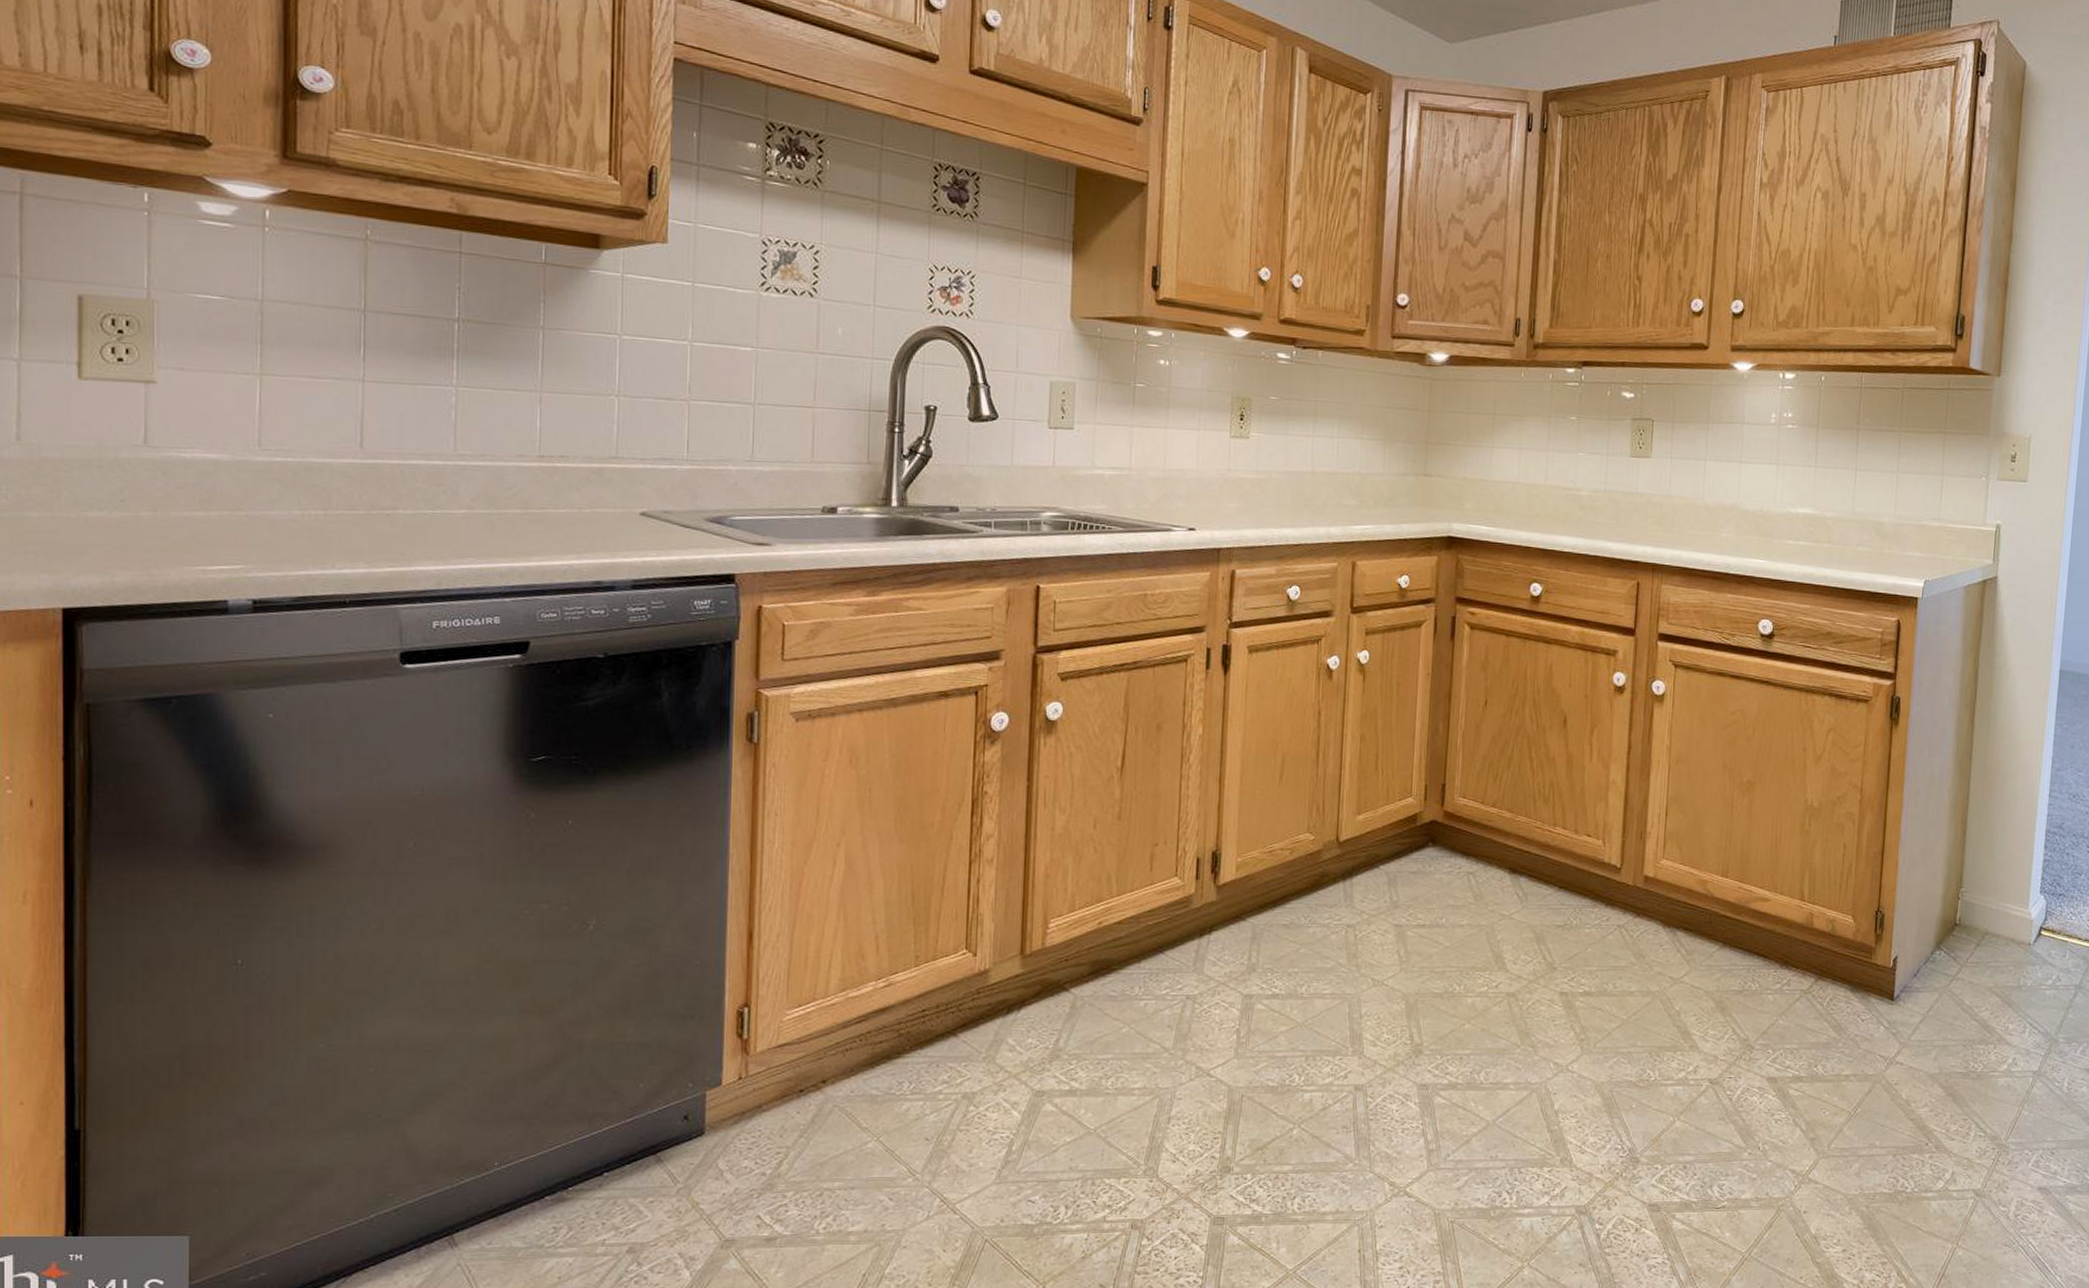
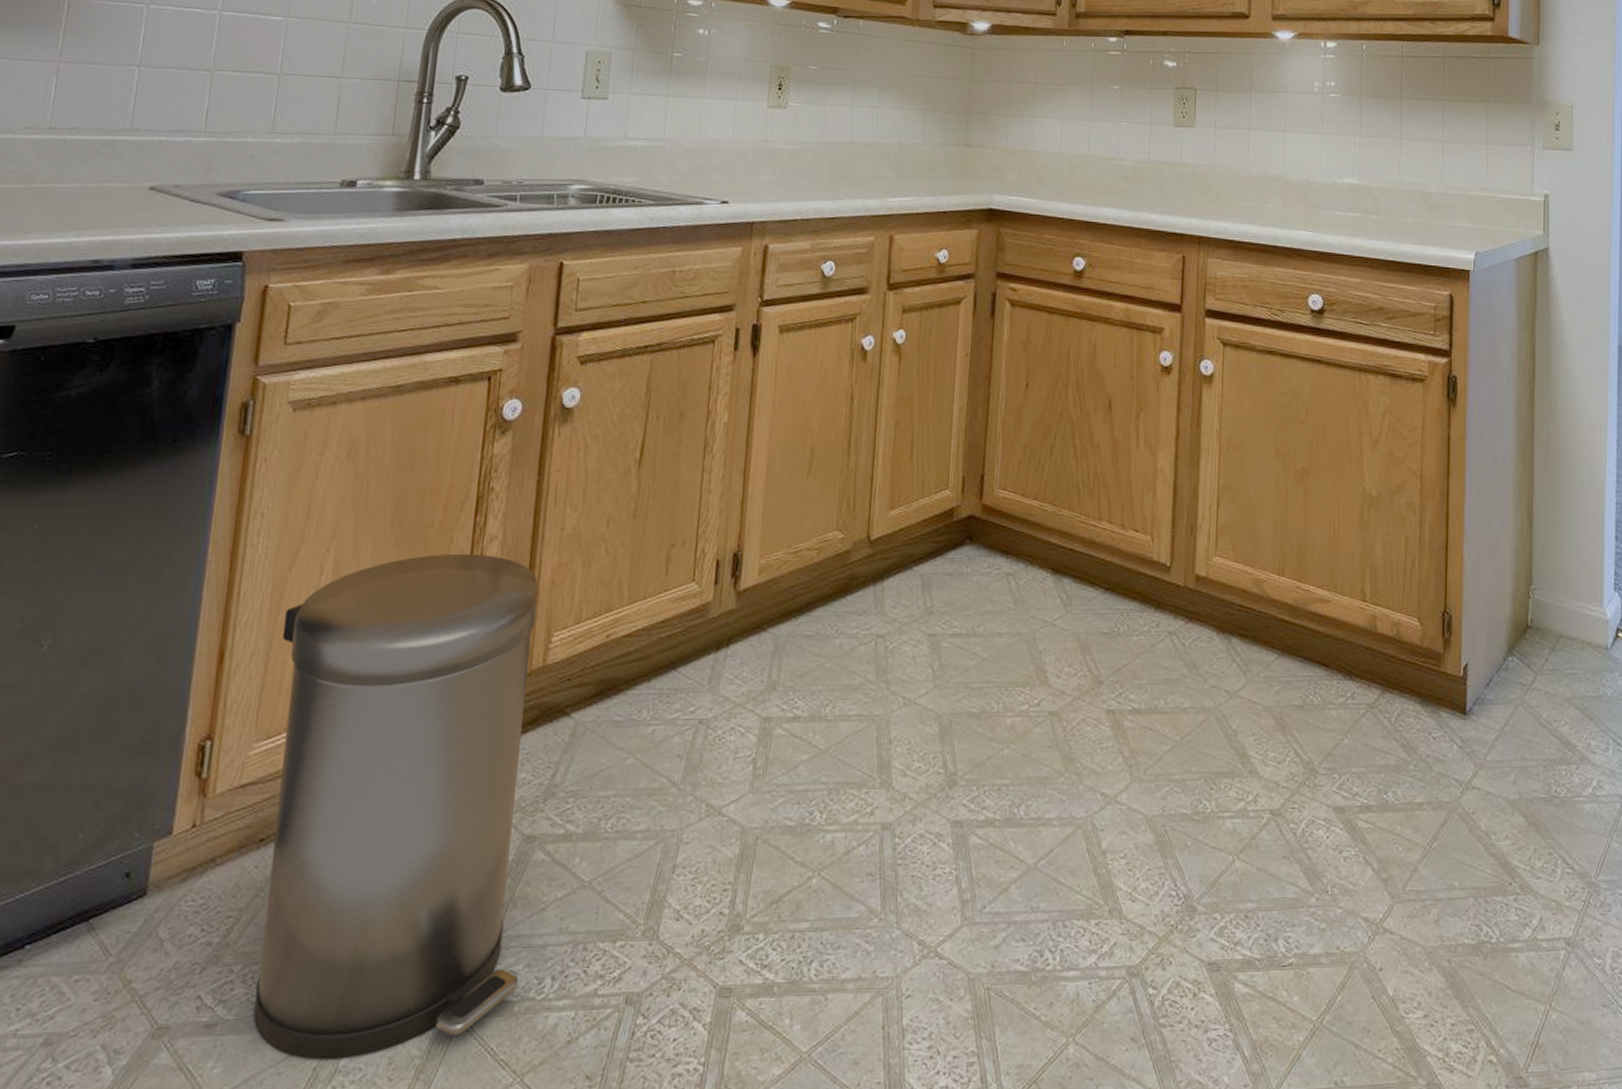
pedal bin: none [804,849,1037,1268] -> present [253,553,540,1060]

